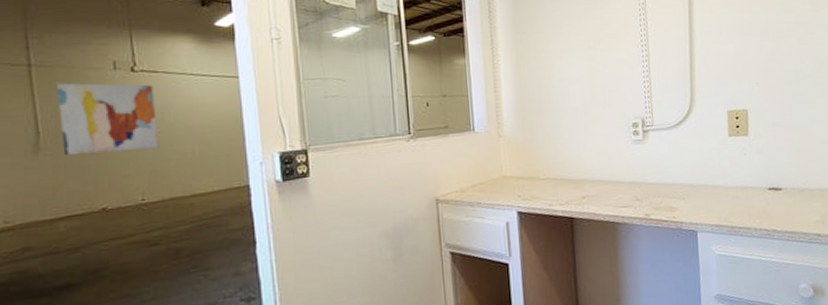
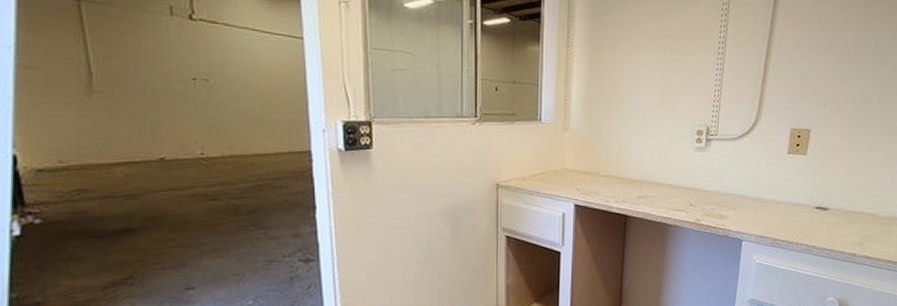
wall art: present [57,83,159,156] -> none [110,23,219,103]

